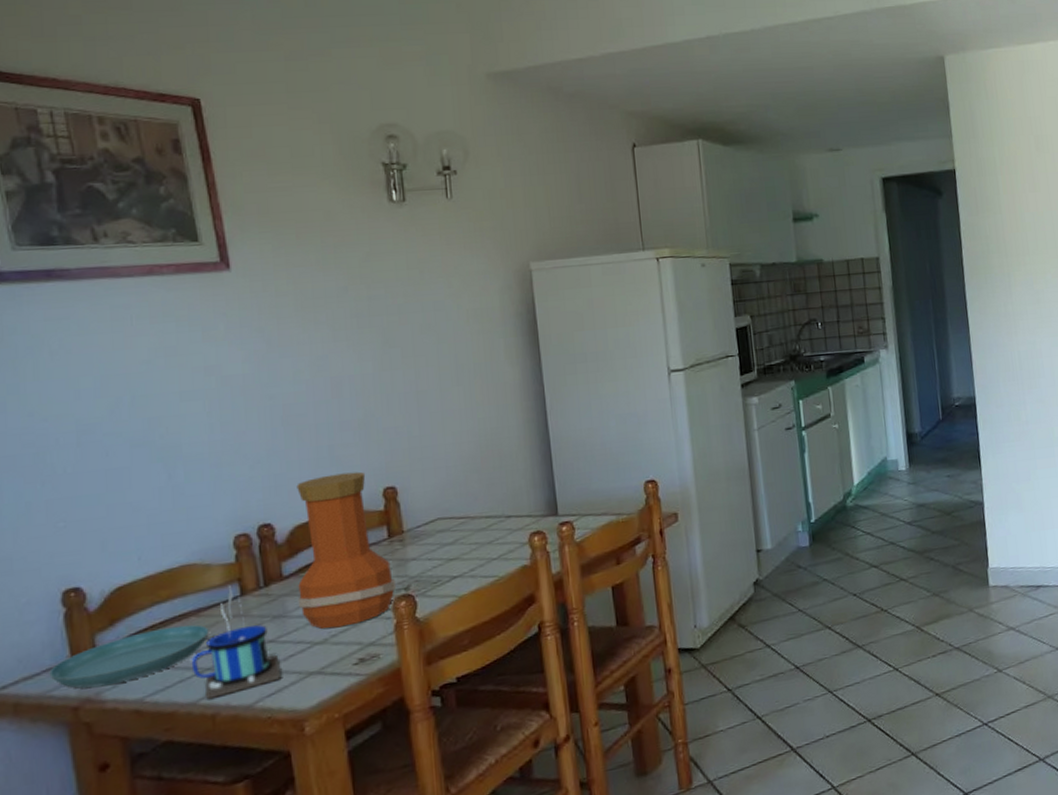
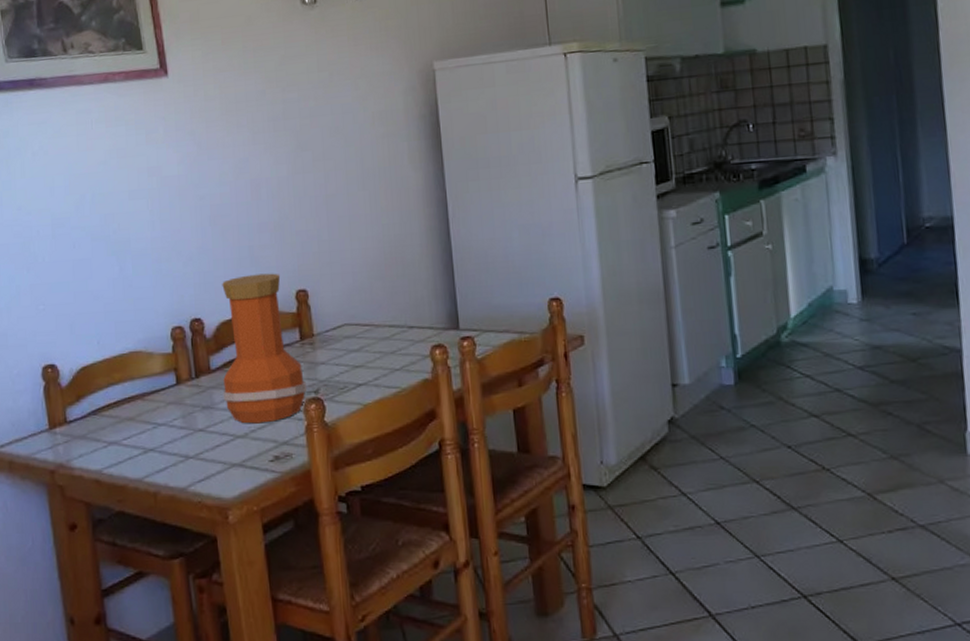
saucer: present [49,624,209,689] -> none [33,407,152,455]
mug: present [191,584,281,699] -> none [138,373,209,477]

